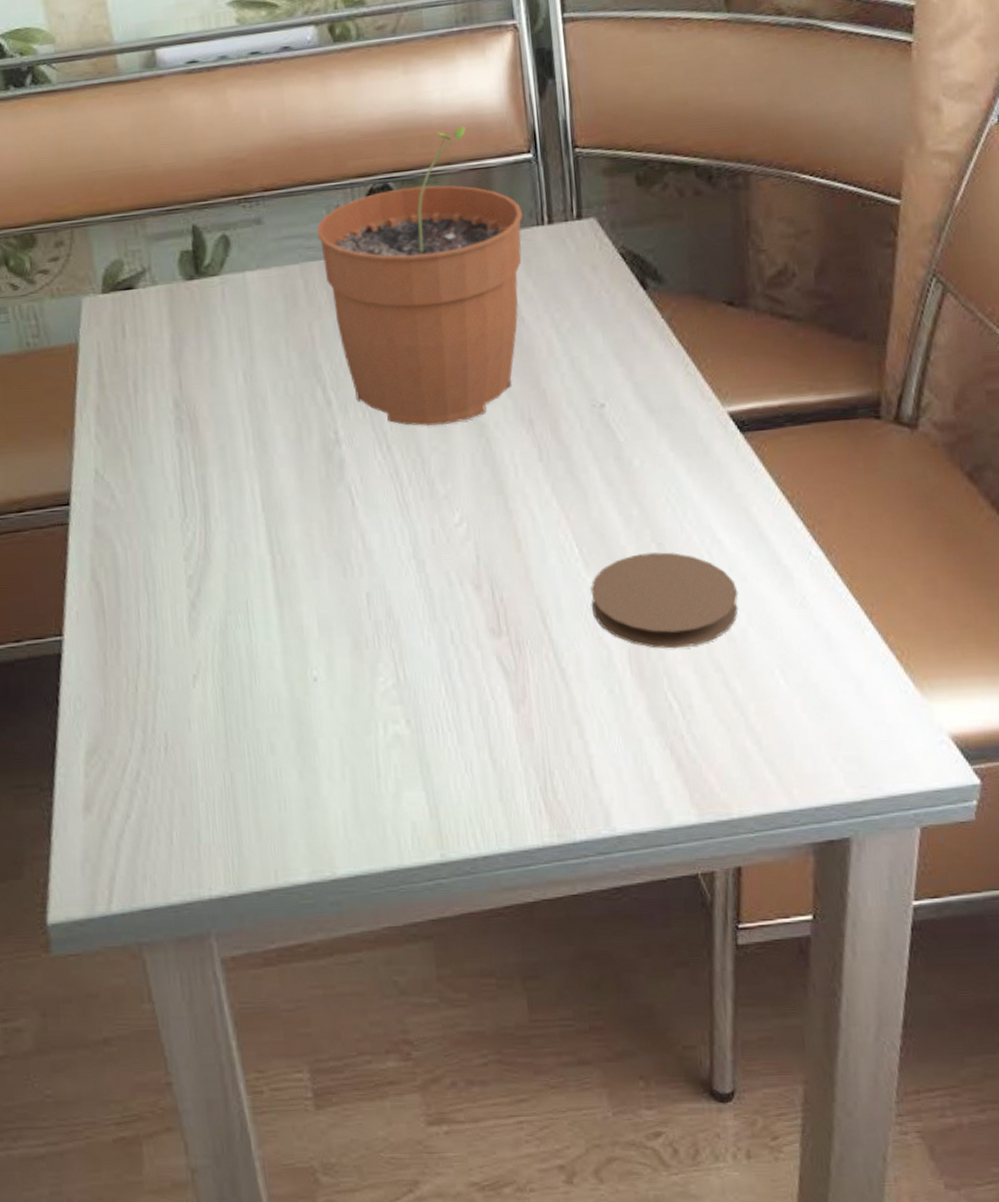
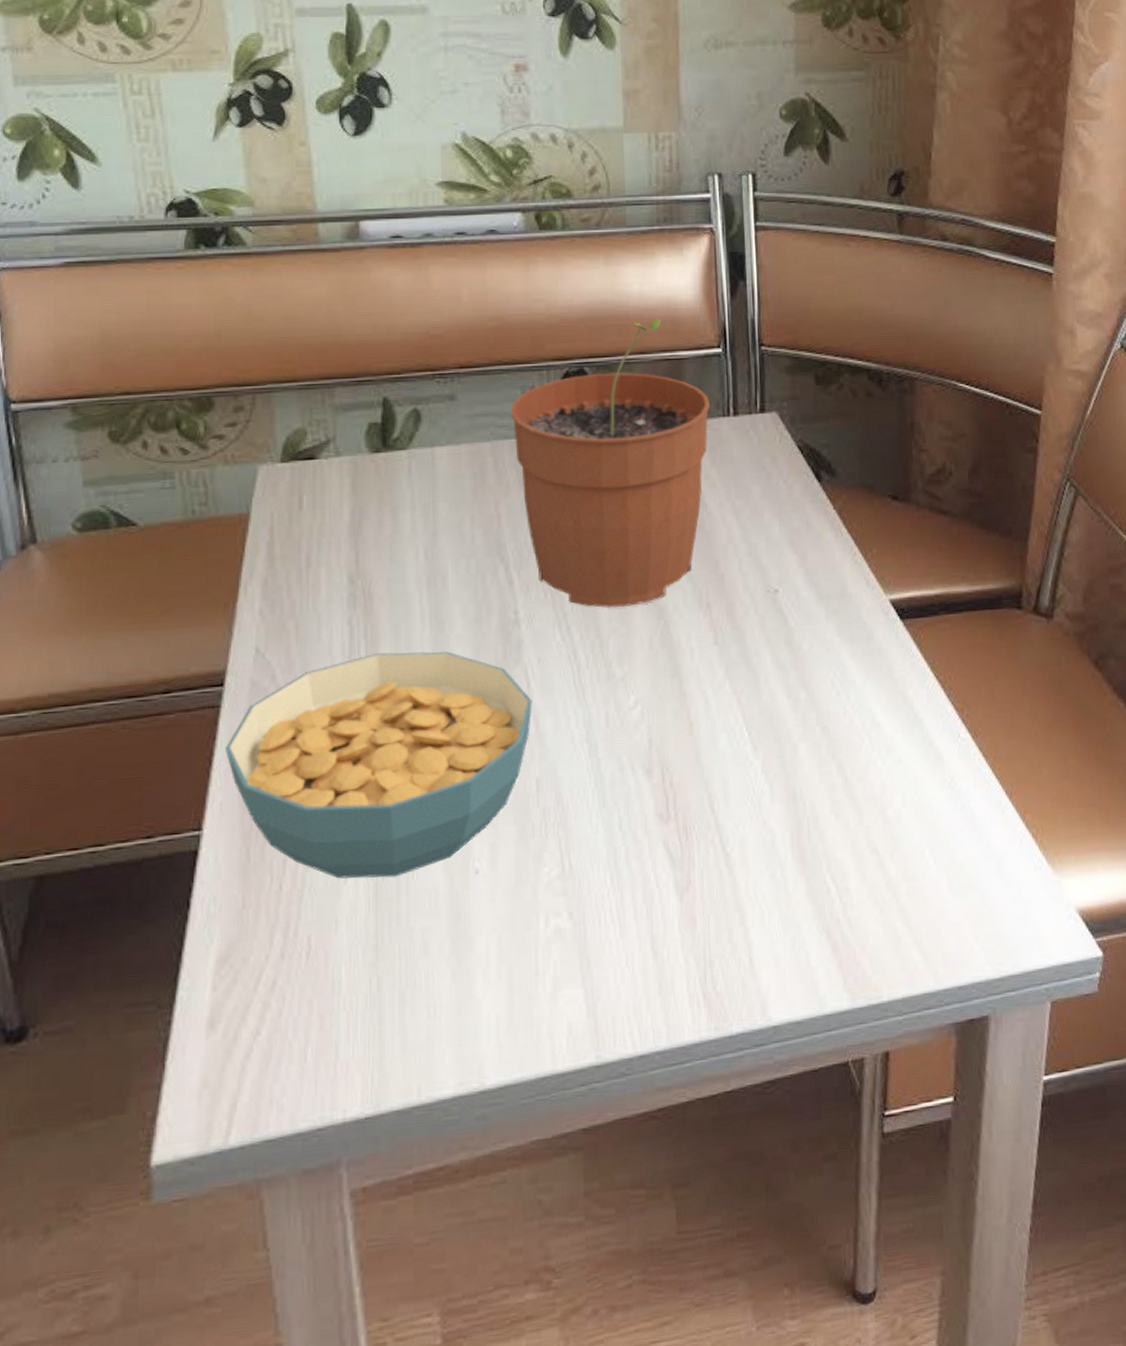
cereal bowl: none [76,471,358,683] -> present [226,651,532,879]
coaster: present [591,552,738,649] -> none [757,735,894,832]

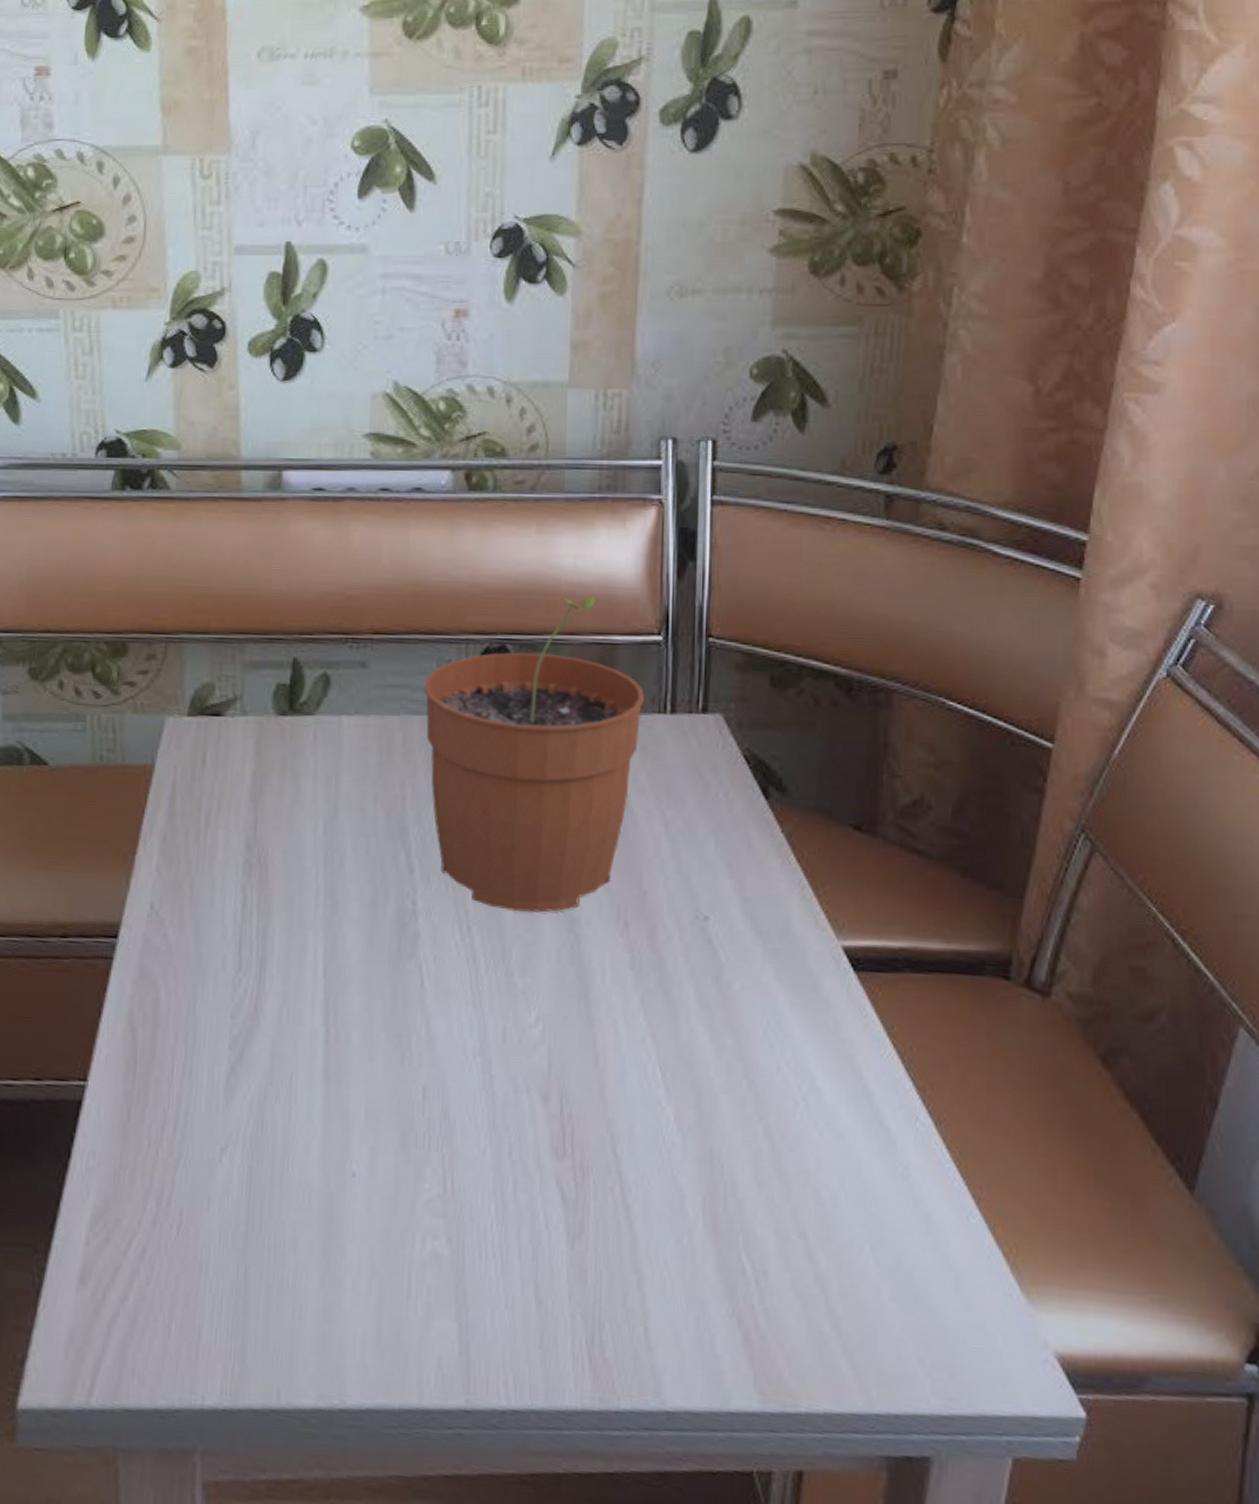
cereal bowl: present [226,651,532,879] -> none [115,926,425,1164]

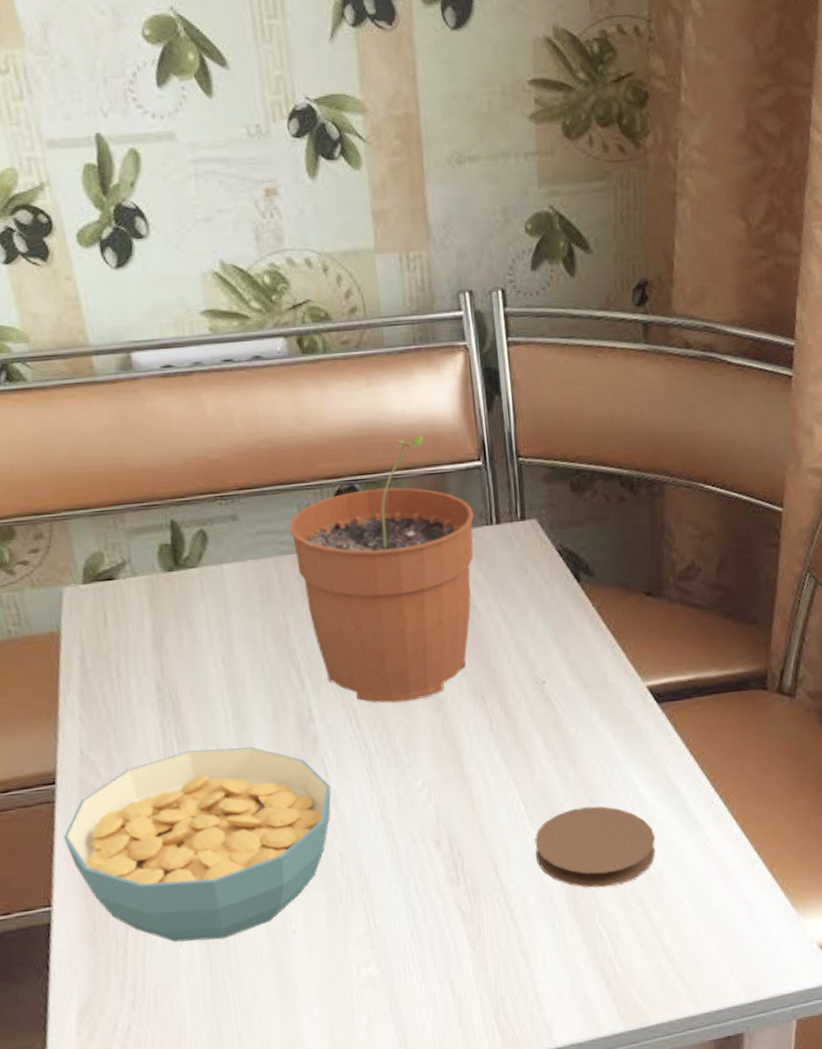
cereal bowl: none [115,926,425,1164] -> present [64,747,331,943]
coaster: none [668,1089,833,1204] -> present [535,806,656,888]

